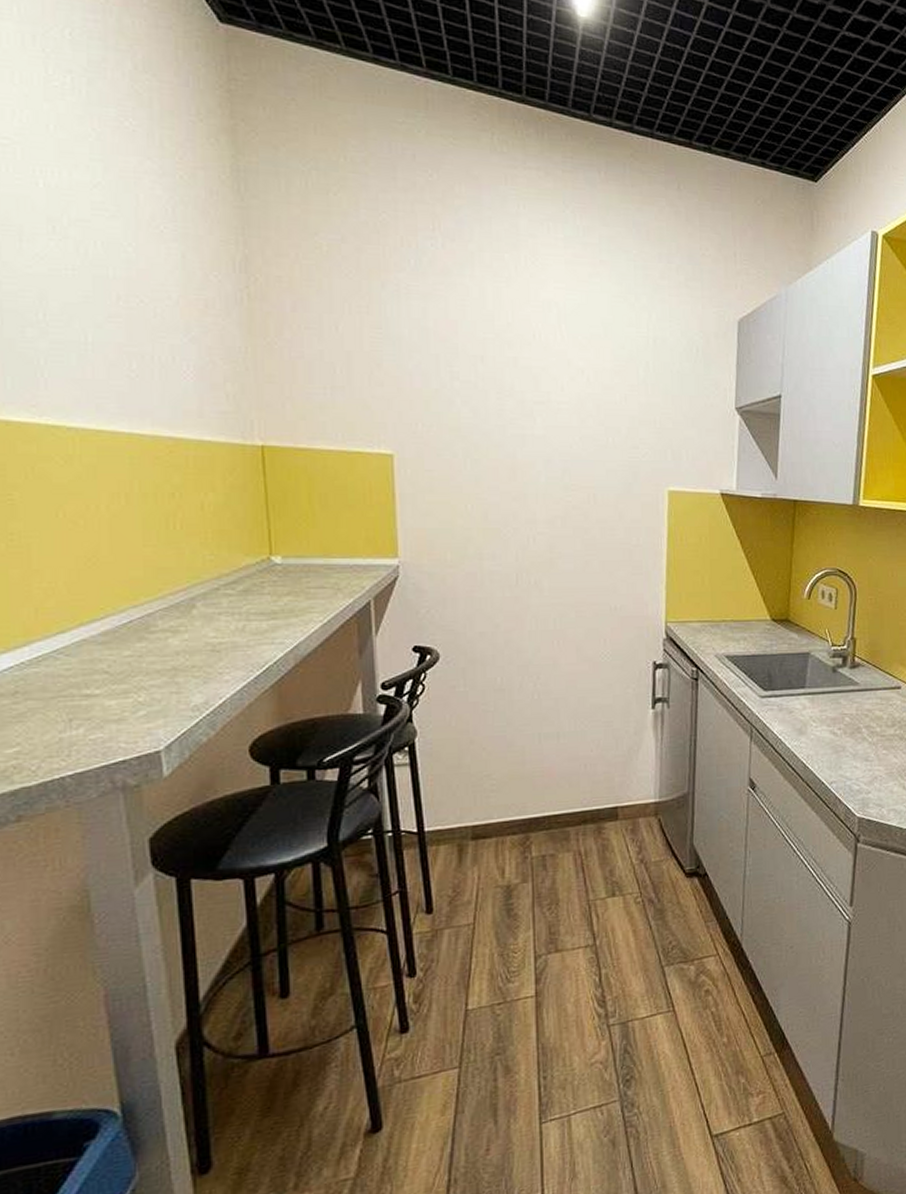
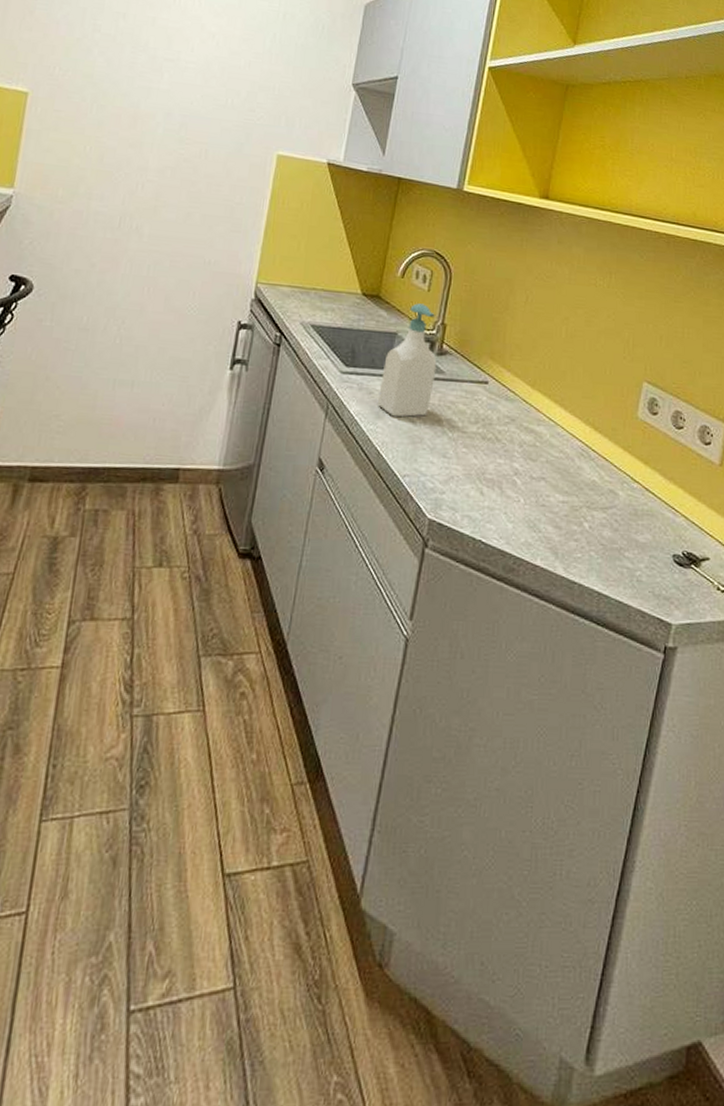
soap bottle: none [798,622,851,731] -> present [377,303,437,417]

